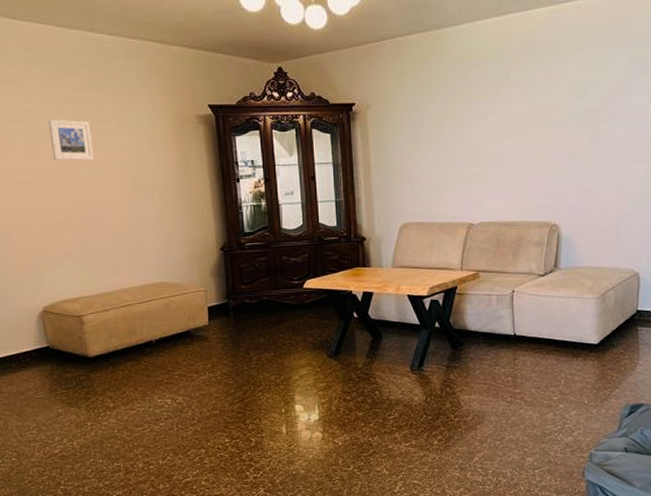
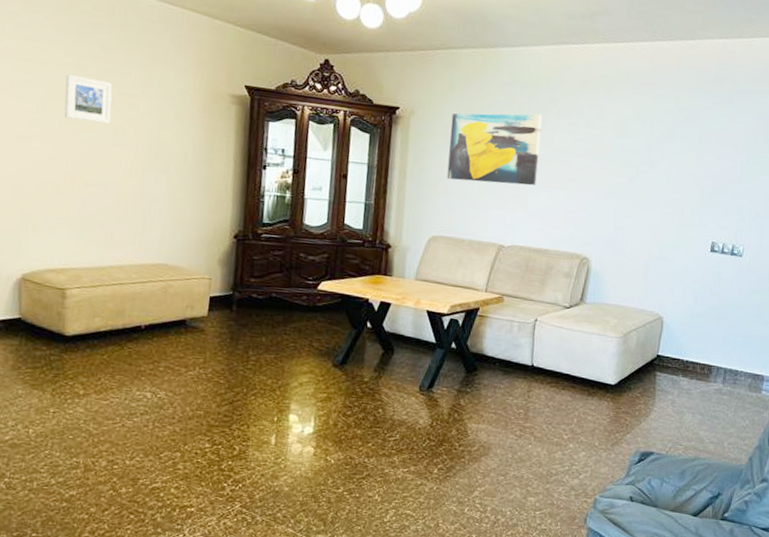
wall art: none [406,89,497,167] -> present [446,113,542,186]

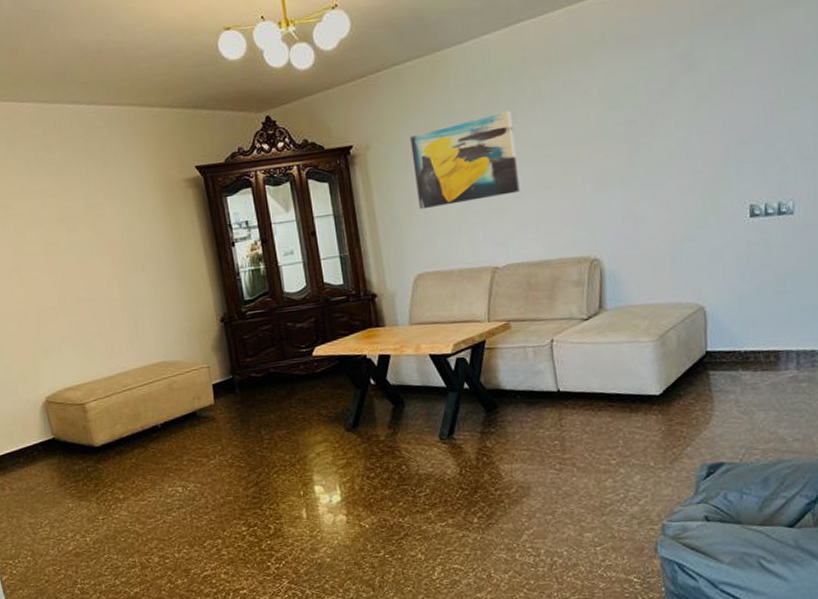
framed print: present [64,74,113,125] -> none [36,198,84,242]

